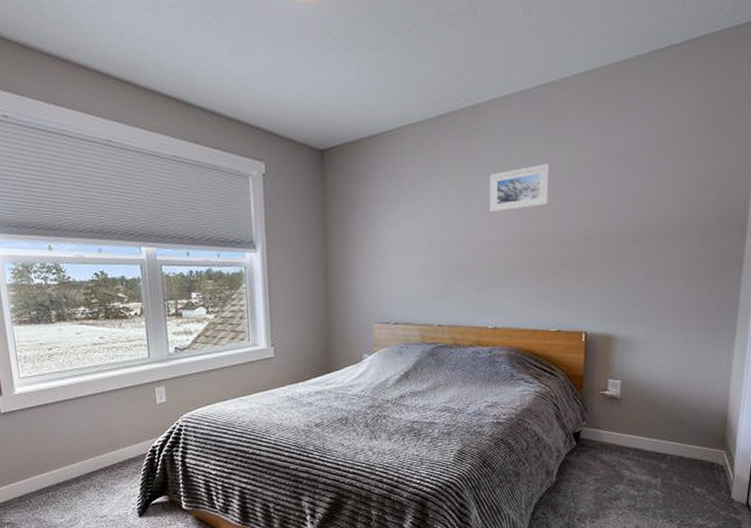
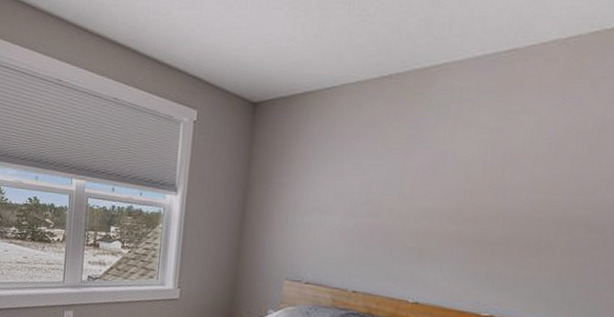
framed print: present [488,164,550,213] -> none [424,134,502,181]

